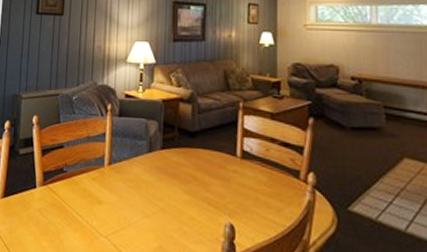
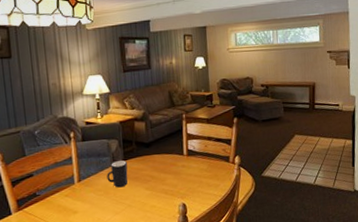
mug: none [140,147,165,183] -> present [106,160,128,188]

